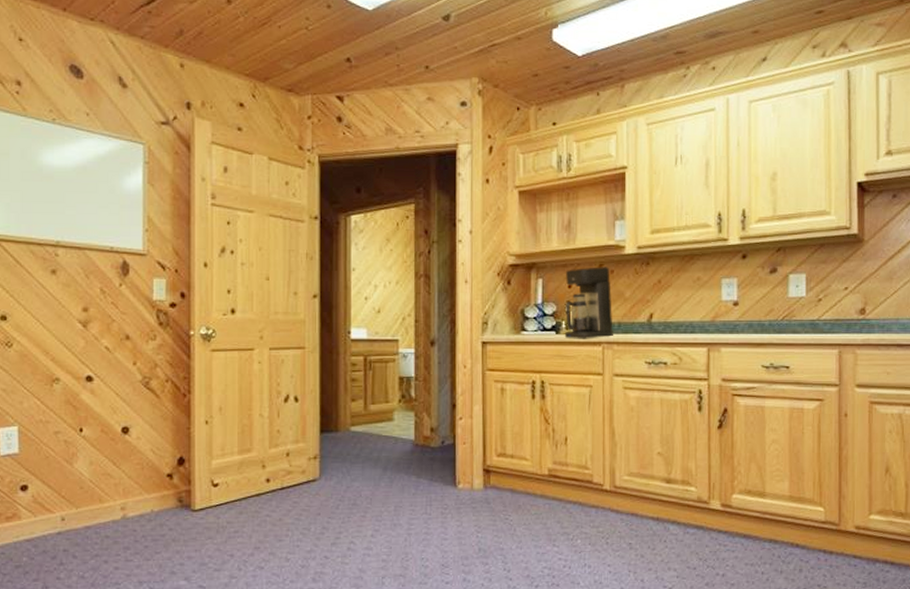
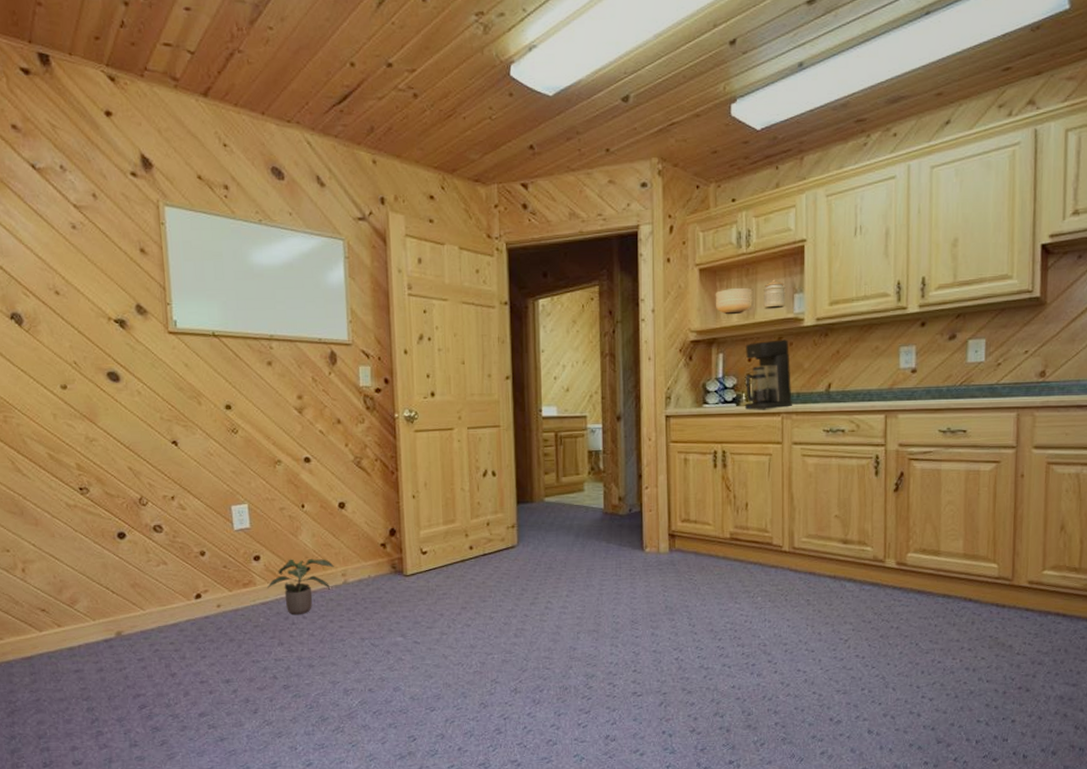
potted plant: none [34,489,113,555] -> present [267,558,334,616]
bowl: none [534,213,573,240] -> present [715,288,753,315]
jar: none [584,205,606,235] -> present [763,279,785,309]

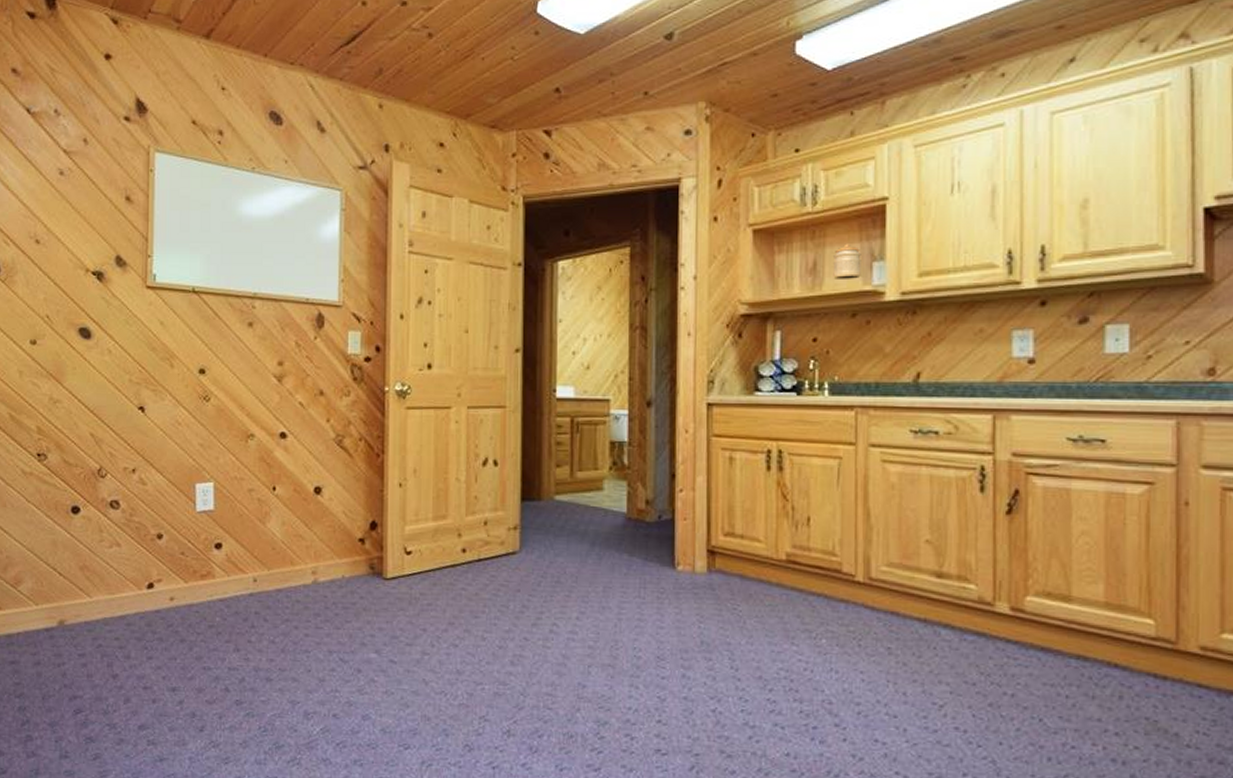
potted plant: present [267,558,334,616] -> none [227,549,304,617]
bowl: present [715,288,753,315] -> none [772,254,820,285]
coffee maker: present [744,339,792,411] -> none [807,316,869,402]

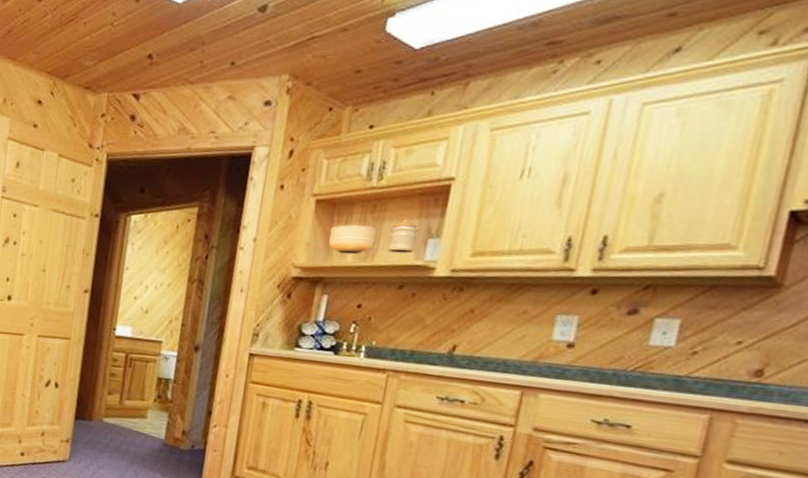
bowl: none [772,254,820,285] -> present [328,225,377,255]

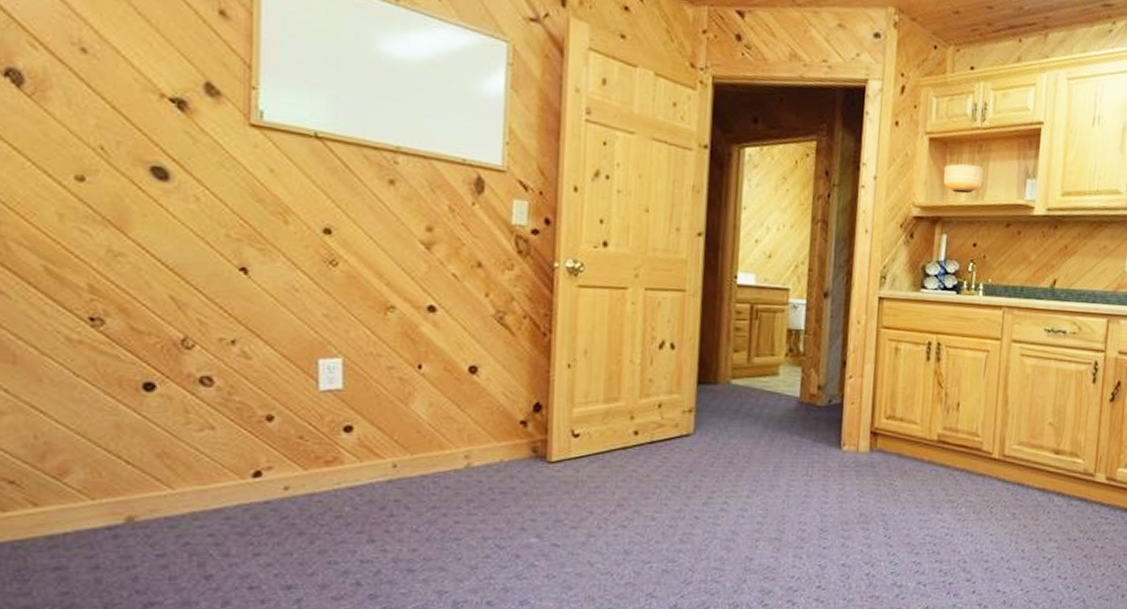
jar: present [387,219,418,254] -> none [994,160,1018,193]

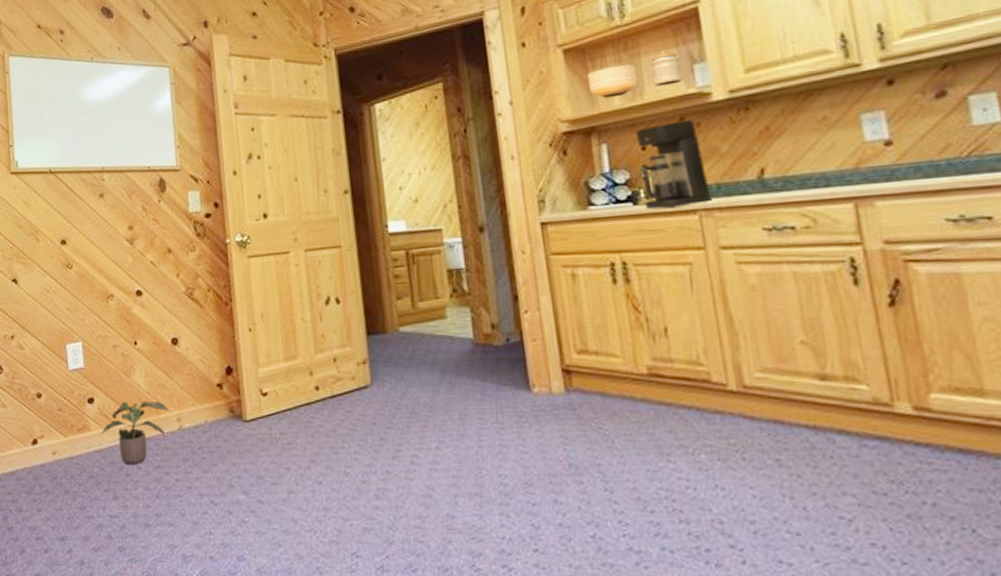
potted plant: none [360,432,455,505] -> present [101,401,169,466]
coffee maker: none [965,226,1017,302] -> present [636,119,712,210]
jar: none [994,160,1018,193] -> present [650,50,683,86]

